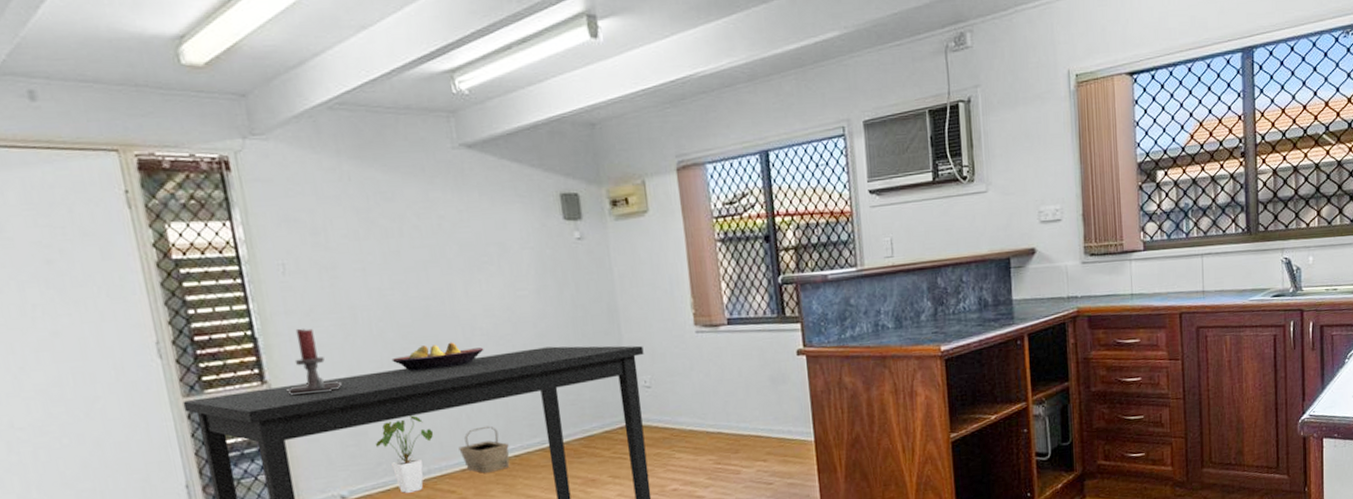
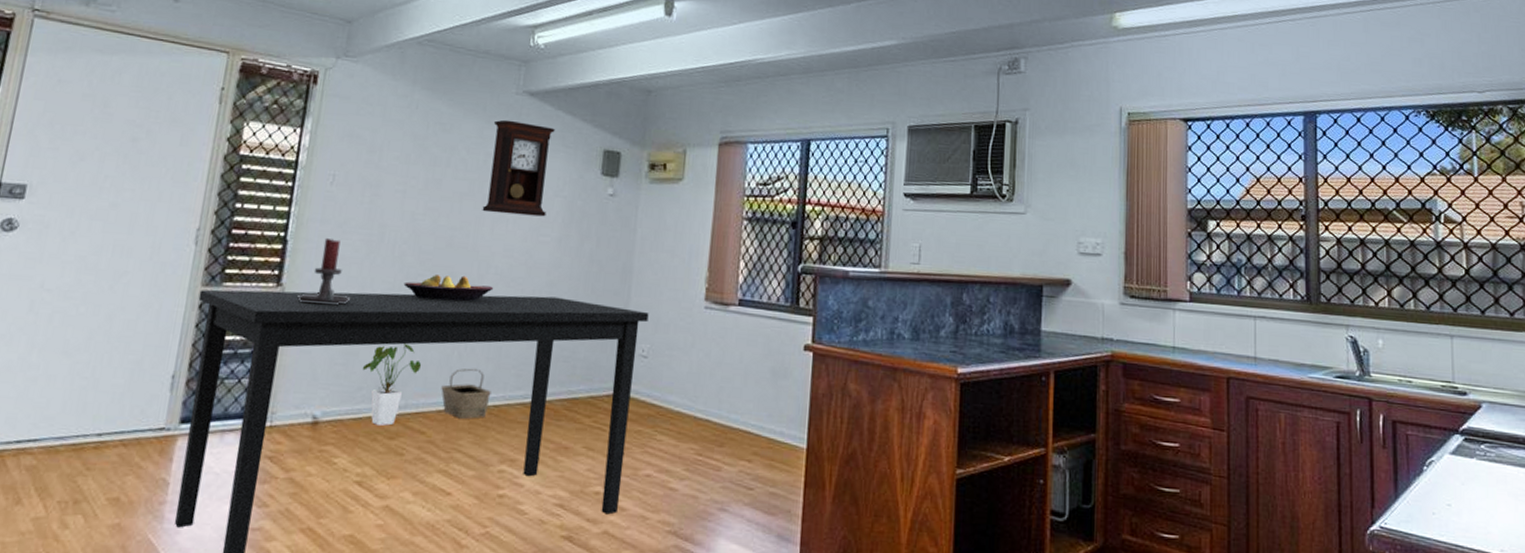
pendulum clock: none [436,177,518,277] -> present [482,119,555,217]

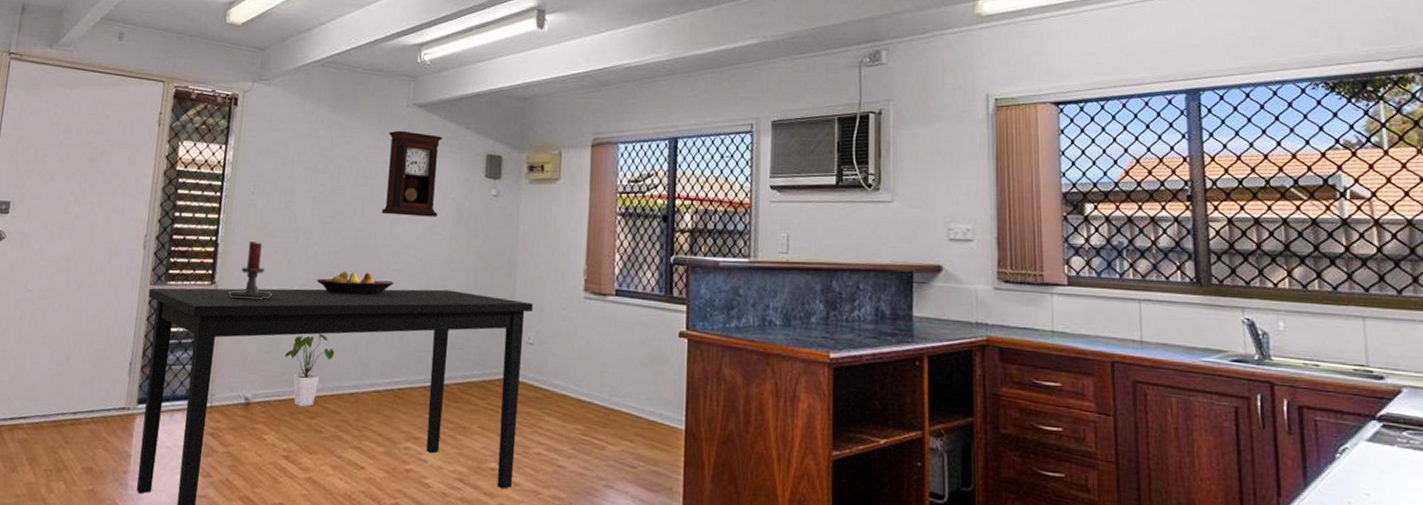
basket: present [441,368,491,420] -> none [352,355,396,402]

